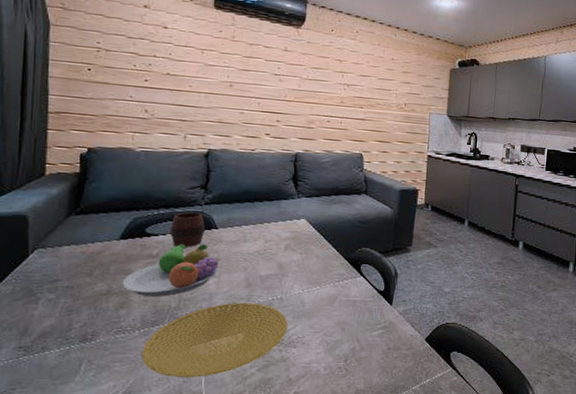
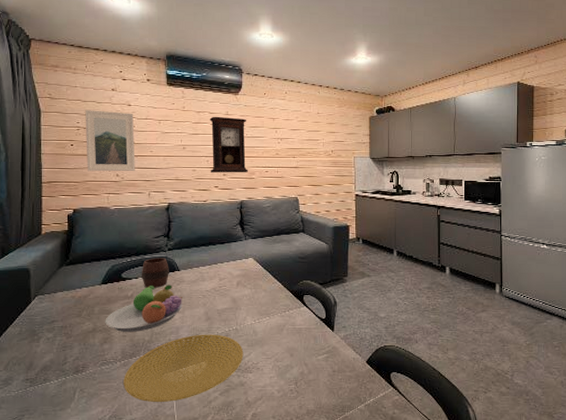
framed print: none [107,28,171,108] -> present [85,110,135,172]
pendulum clock: none [261,51,309,121] -> present [209,116,249,173]

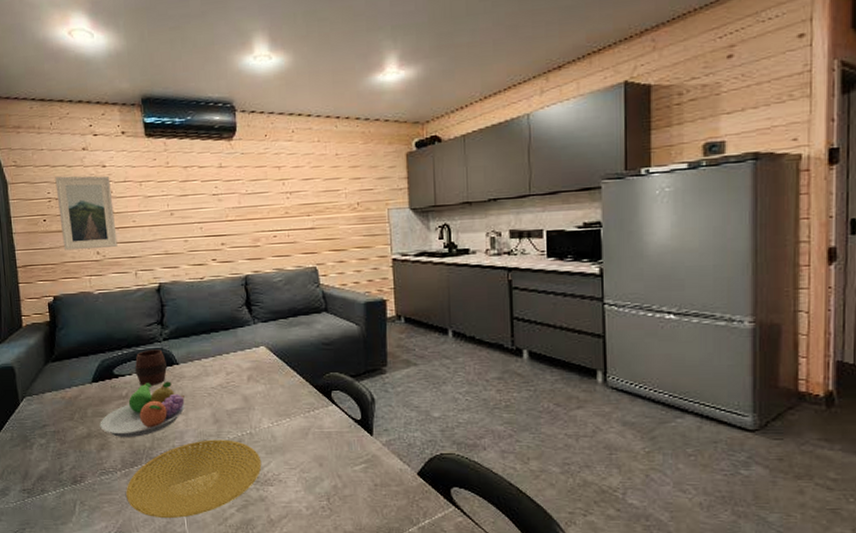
pendulum clock: present [209,116,249,173] -> none [199,170,253,243]

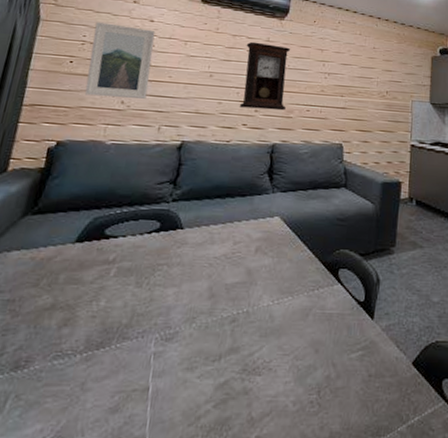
fruit bowl: present [100,381,185,438] -> none [70,247,182,313]
plate: present [126,439,262,518] -> none [79,317,254,417]
cup: present [134,349,167,386] -> none [130,210,170,251]
pendulum clock: none [199,170,253,243] -> present [239,41,291,111]

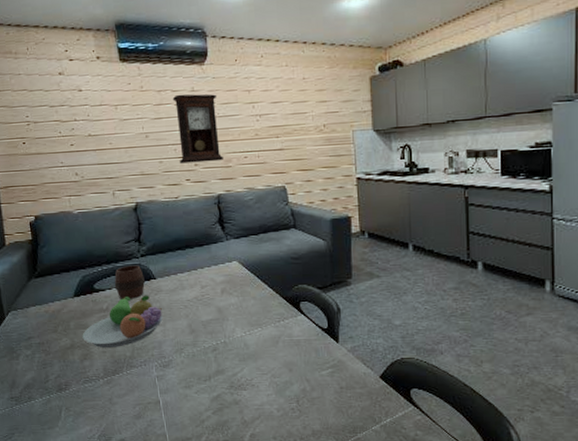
fruit bowl: none [70,247,182,313] -> present [82,295,163,349]
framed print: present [84,22,156,99] -> none [33,99,95,172]
cup: none [130,210,170,251] -> present [114,265,145,299]

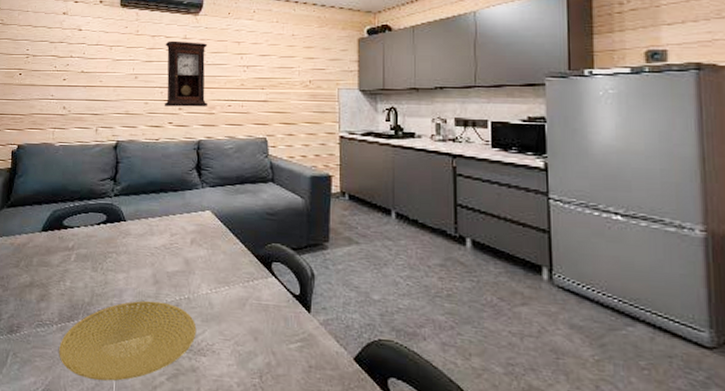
fruit bowl: present [82,295,163,349] -> none [43,237,128,291]
plate: none [108,348,236,421] -> present [59,300,197,381]
cup: present [114,265,145,299] -> none [83,204,115,240]

